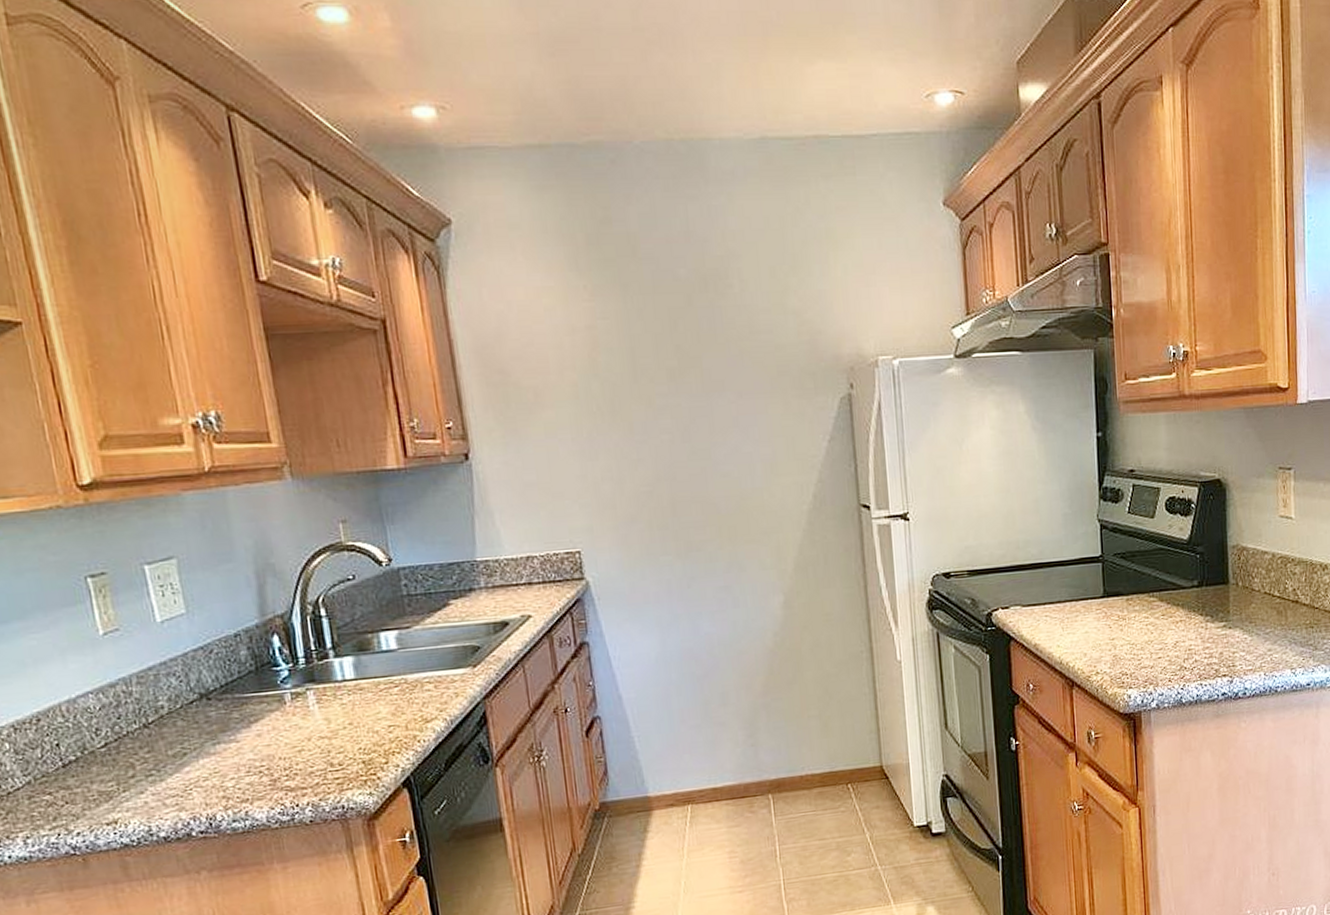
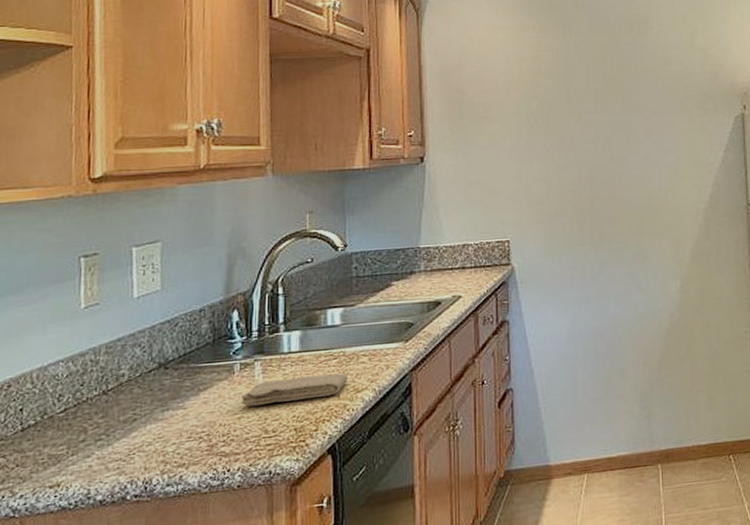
washcloth: none [298,702,414,739] -> present [242,373,348,406]

